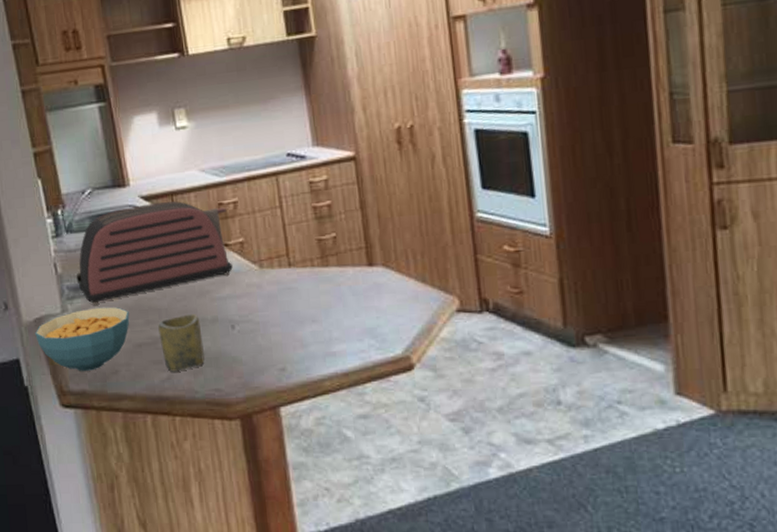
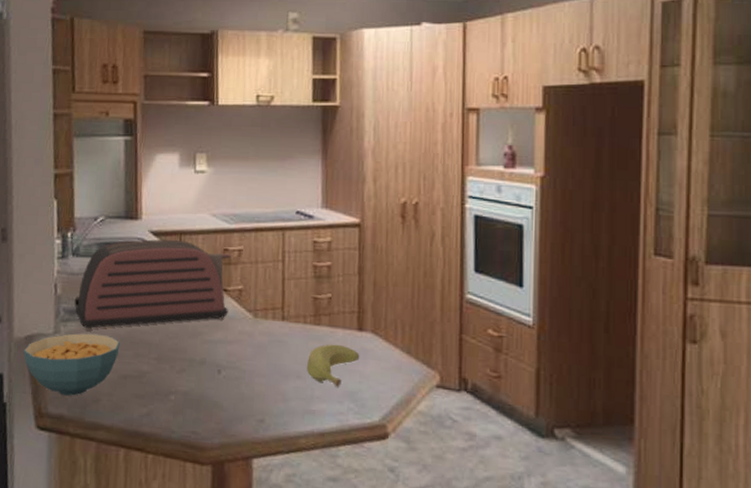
cup: present [158,314,205,372] -> none [145,353,188,409]
banana: none [320,283,374,326] -> present [306,344,360,387]

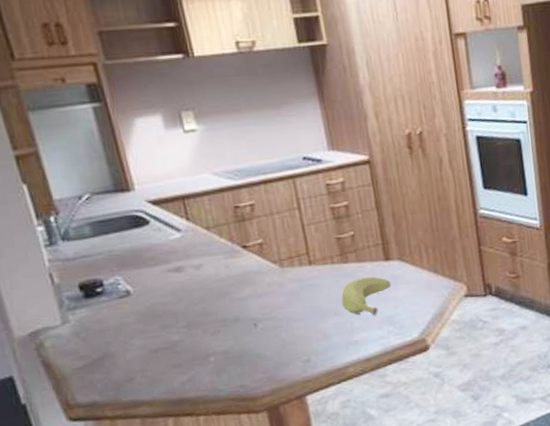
cereal bowl: present [23,333,120,396] -> none [31,314,144,383]
toaster: present [76,239,231,331] -> none [79,205,253,314]

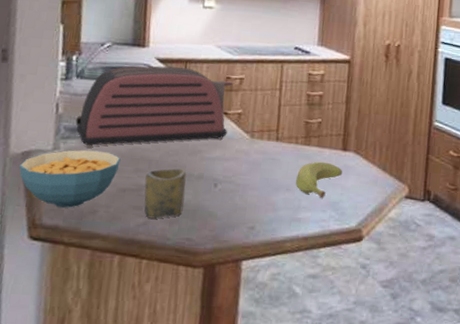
cereal bowl: none [31,314,144,383] -> present [19,150,121,208]
toaster: none [79,205,253,314] -> present [77,65,232,148]
cup: none [175,315,228,374] -> present [144,168,187,219]

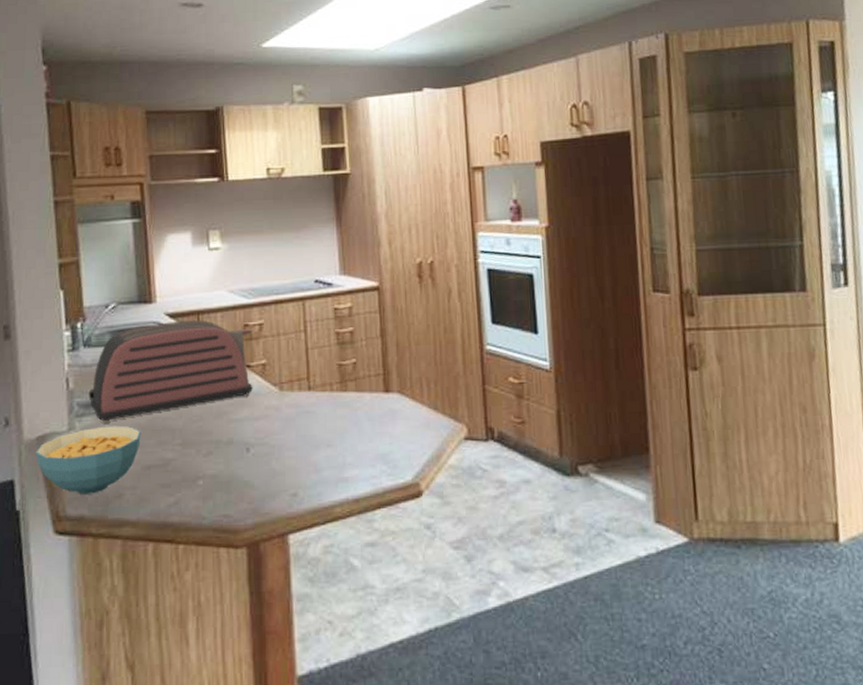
cup: present [144,168,187,219] -> none [170,435,216,496]
banana: present [295,161,343,198] -> none [336,408,389,451]

